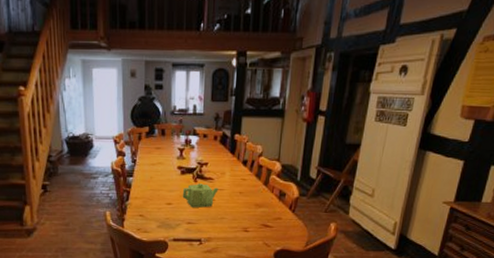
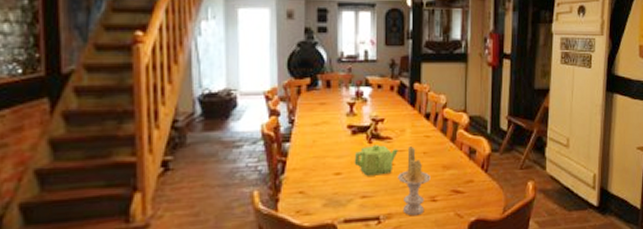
candle: none [217,187,245,242] -> present [398,147,431,216]

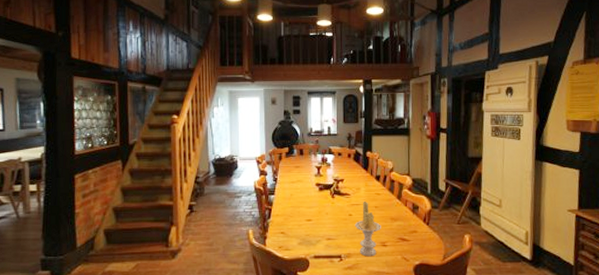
teapot: present [354,144,398,176] -> none [321,199,355,223]

